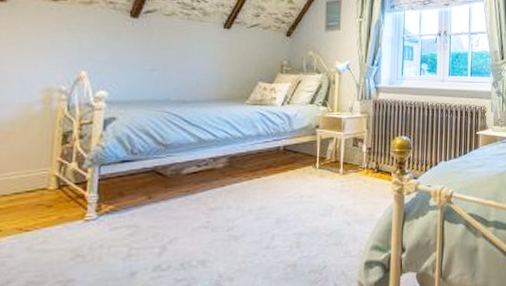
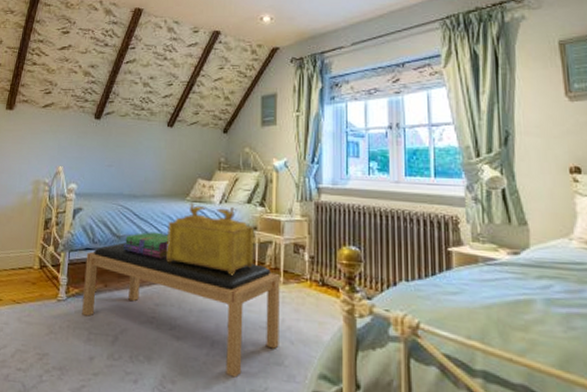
bench: none [119,151,340,263] -> present [82,242,280,378]
stack of books: none [170,137,226,164] -> present [122,232,169,259]
decorative box: none [223,105,316,172] -> present [166,202,254,275]

